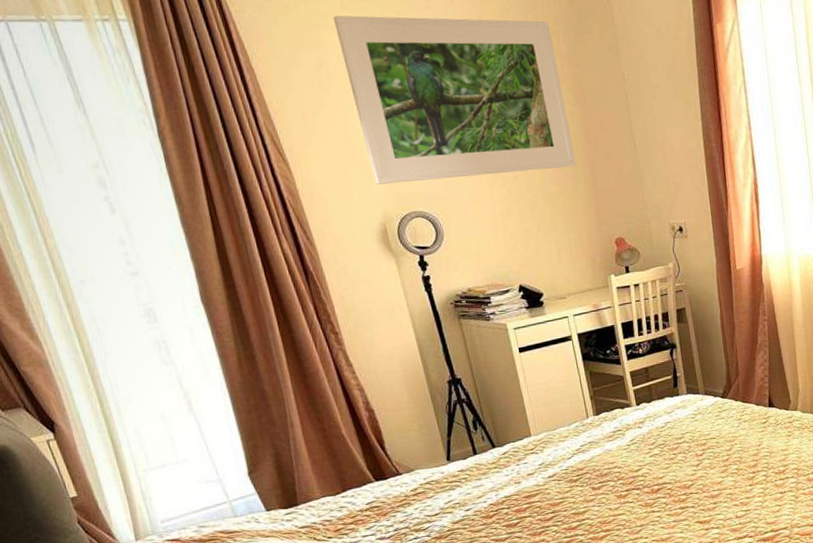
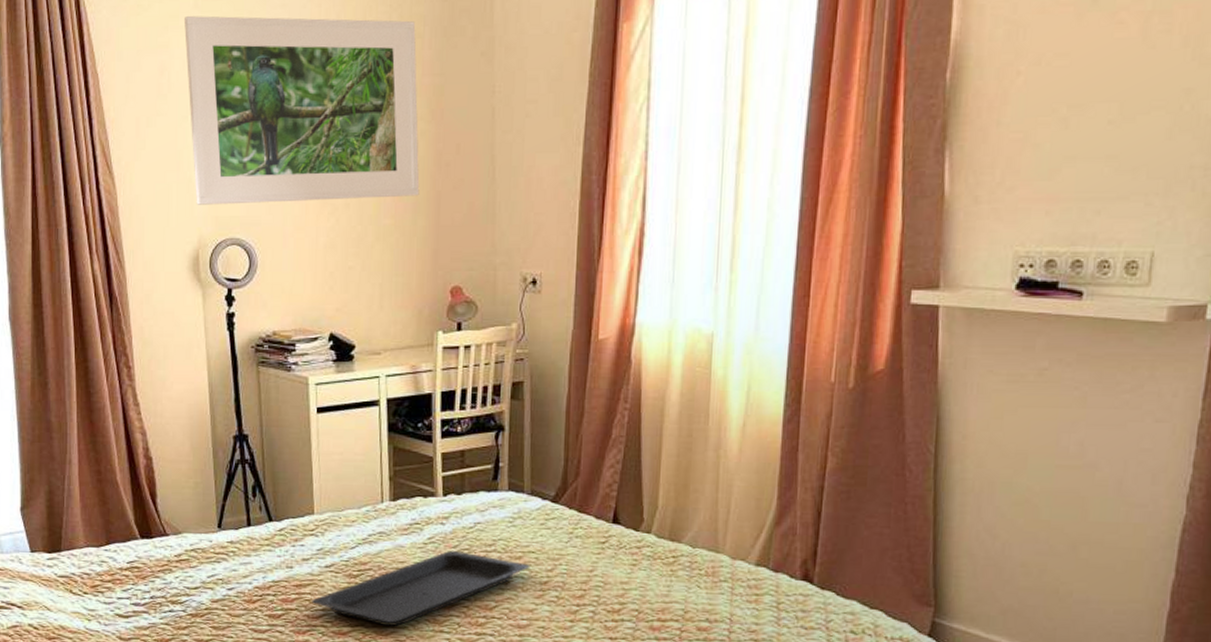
serving tray: none [541,446,713,516] -> present [311,551,530,626]

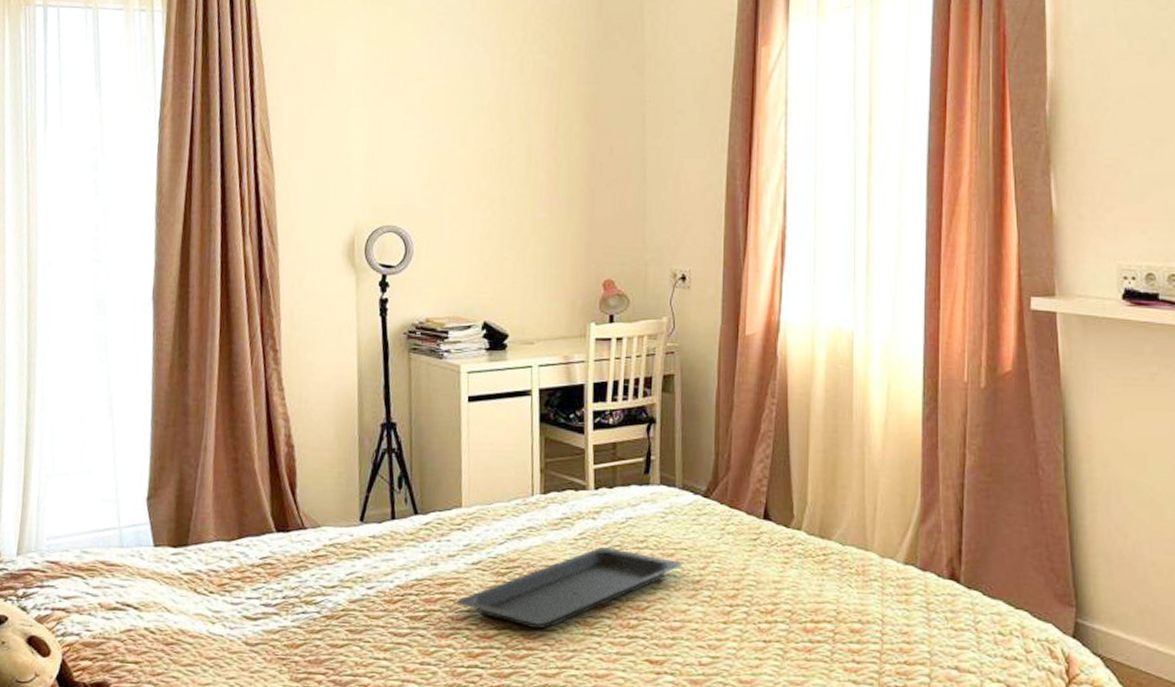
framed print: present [183,15,420,205] -> none [351,17,574,193]

